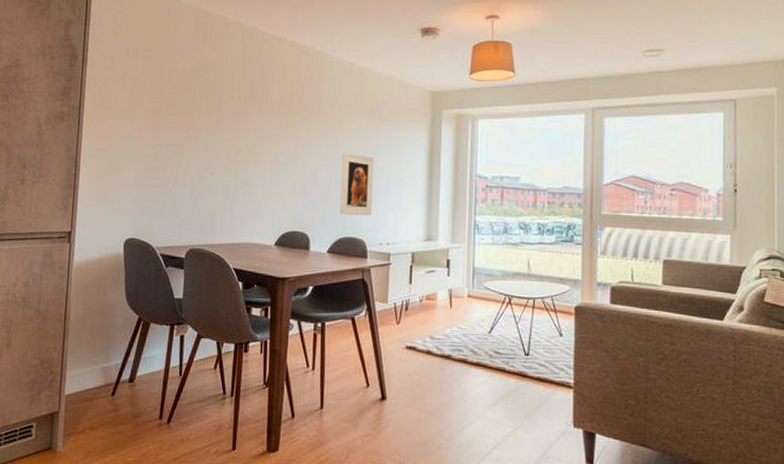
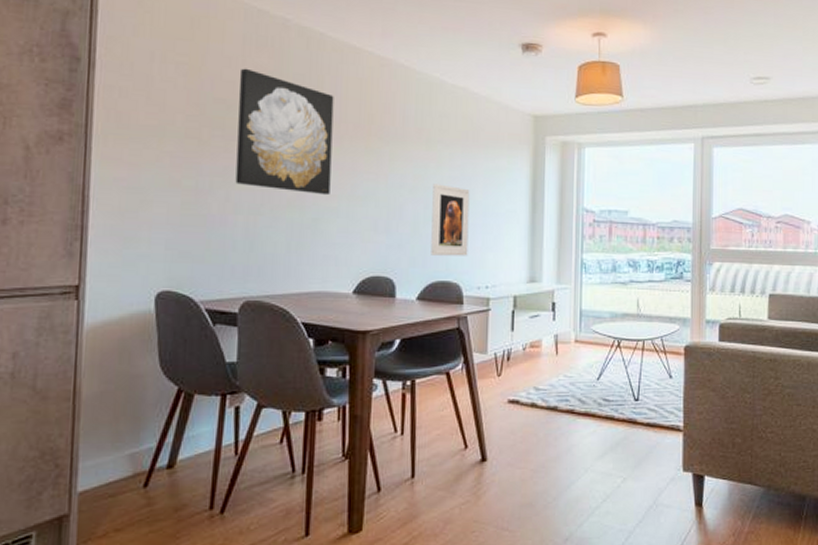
wall art: none [185,59,263,162] -> present [235,68,334,196]

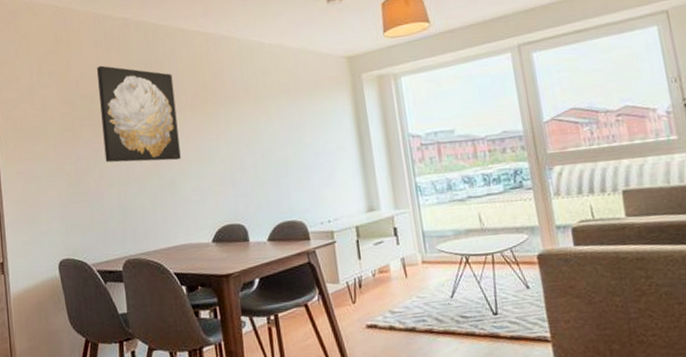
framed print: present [431,184,470,256] -> none [266,134,307,199]

